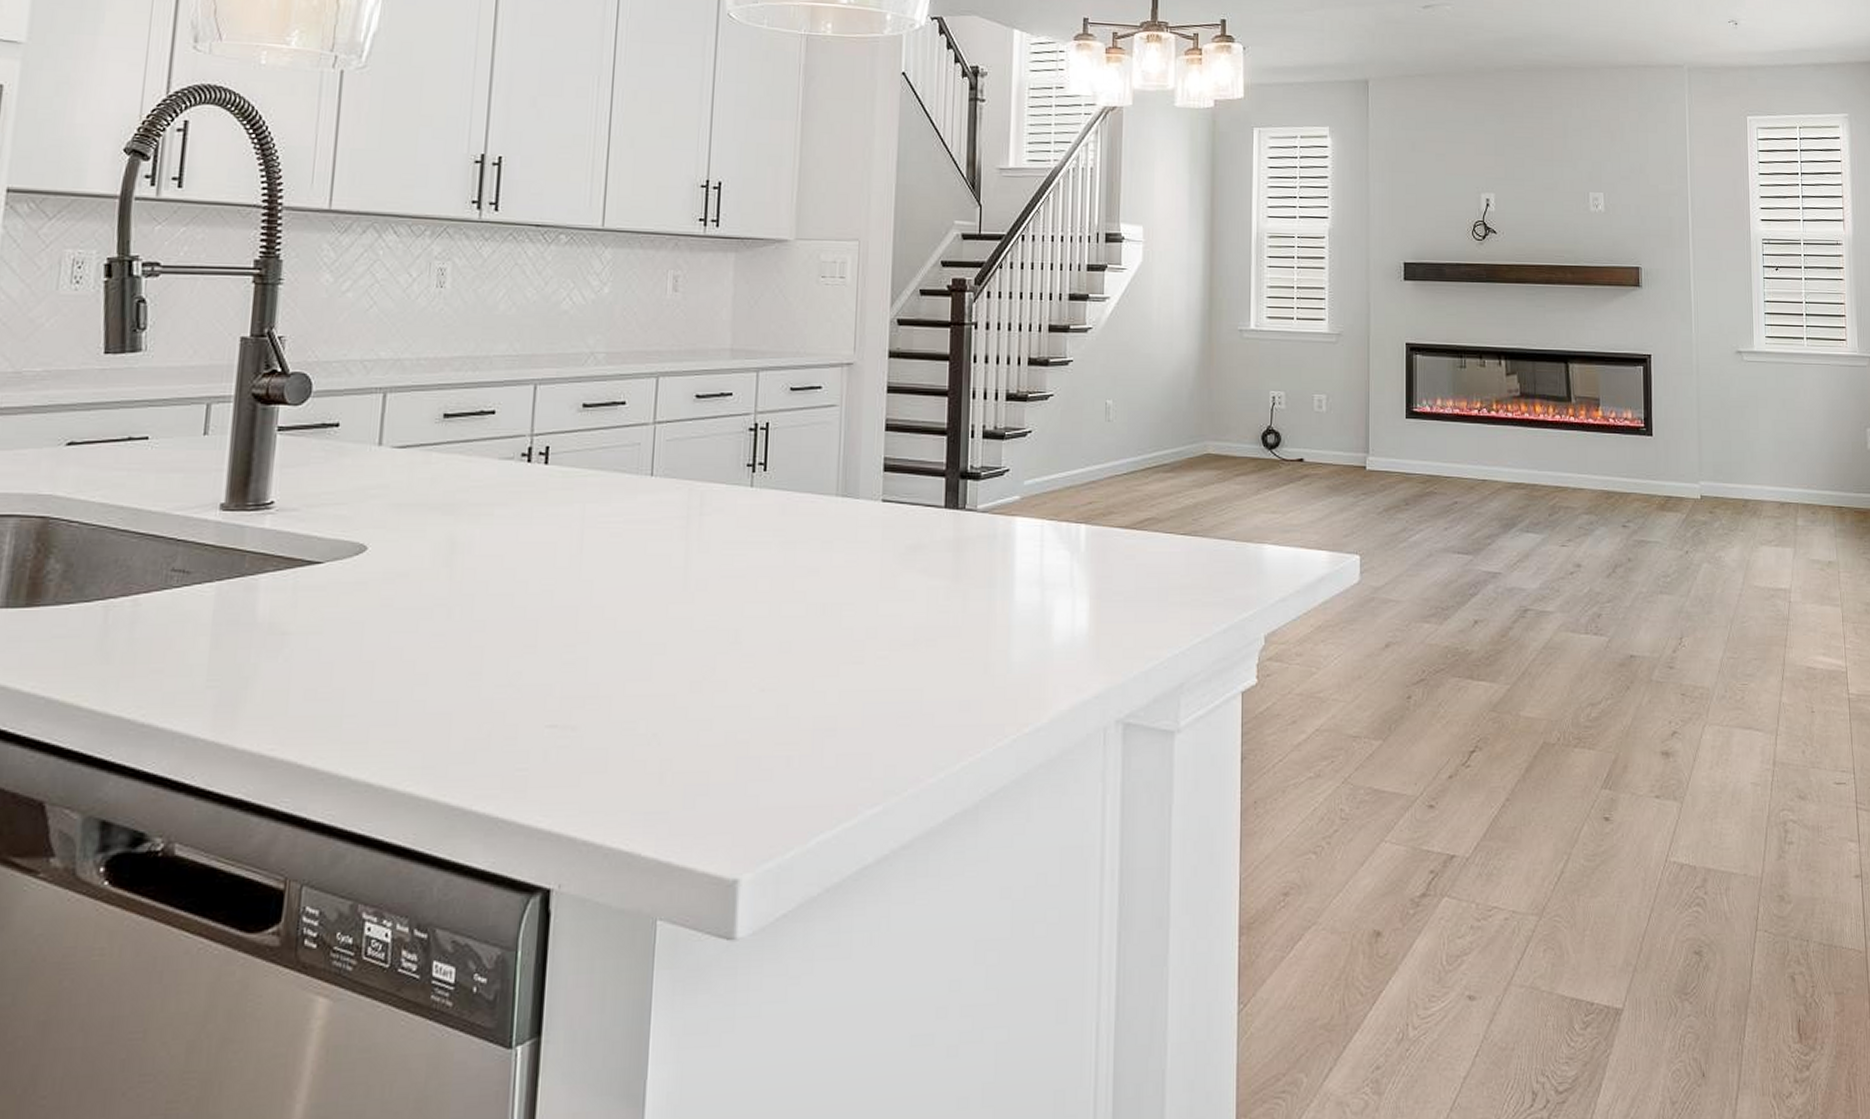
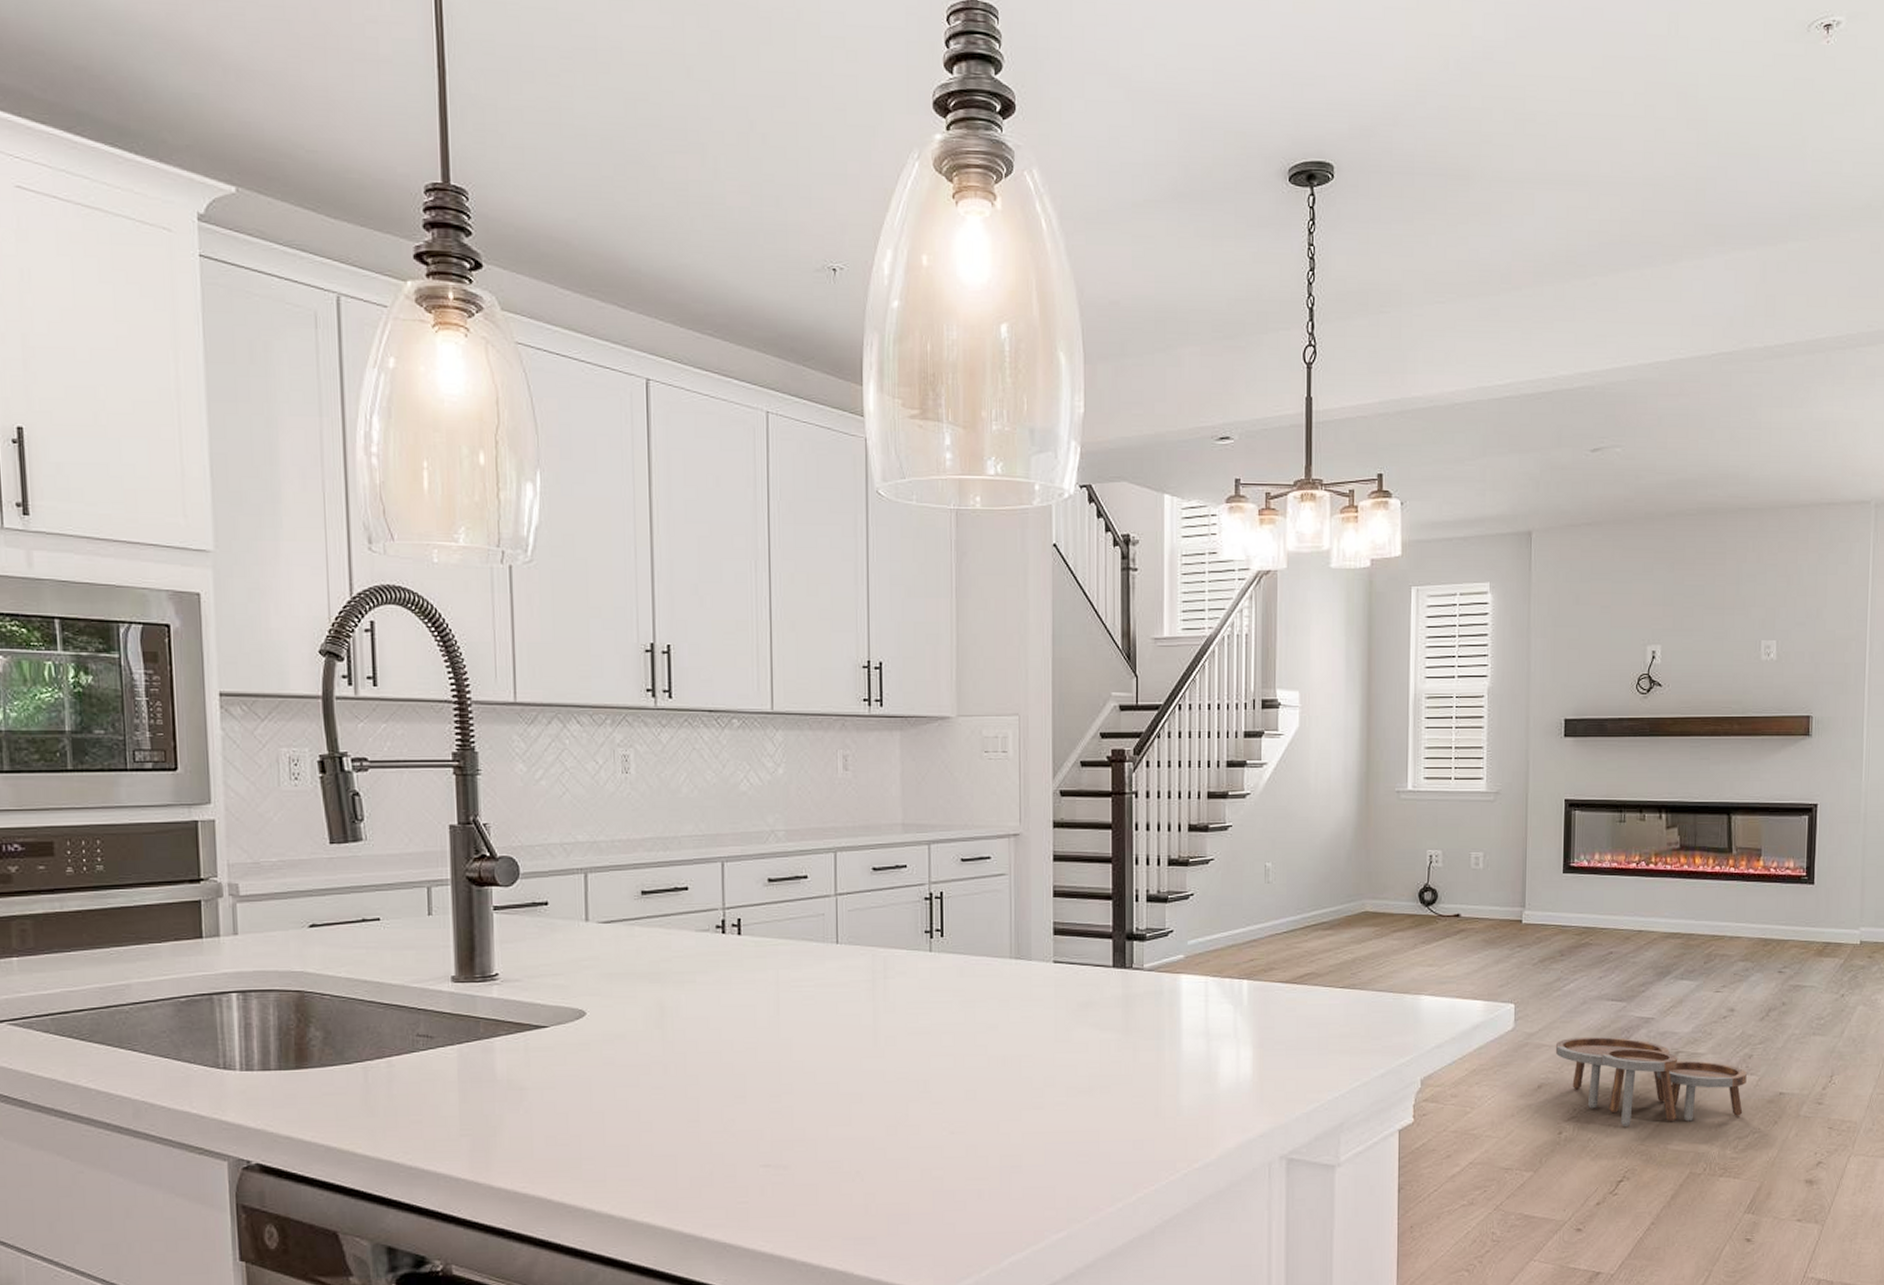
nesting tables: none [1402,591,1597,690] -> present [1555,1036,1747,1126]

